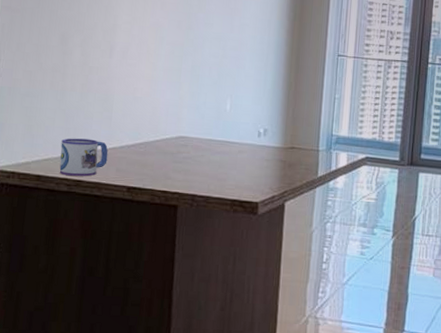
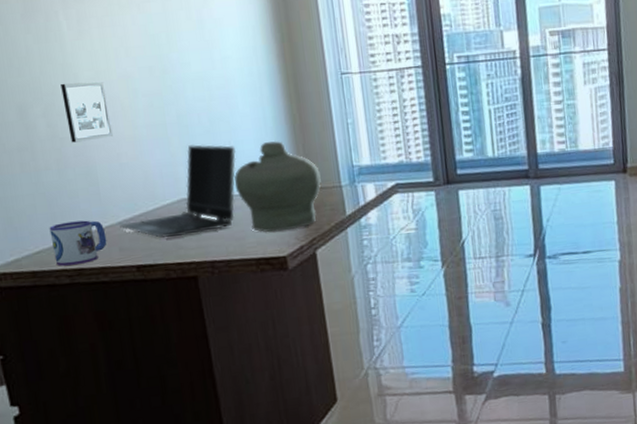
picture frame: none [98,21,138,74] -> present [60,82,113,143]
laptop computer: none [121,92,235,169] -> present [120,144,236,238]
jar: none [227,101,303,180] -> present [234,140,321,233]

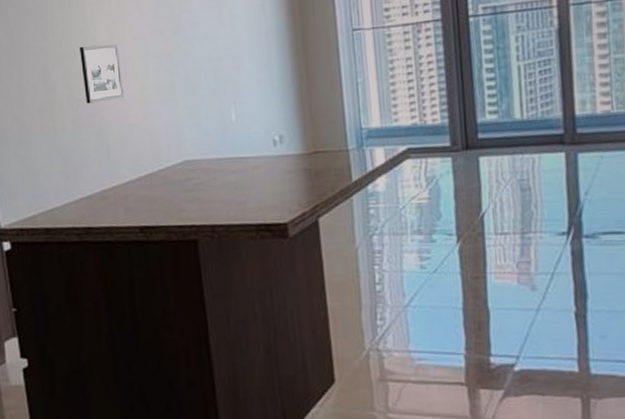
mug: present [49,220,107,266] -> none [63,180,114,224]
laptop computer: present [120,144,236,238] -> none [126,105,241,199]
jar: present [234,140,321,233] -> none [238,101,327,198]

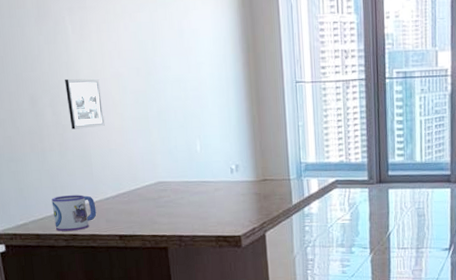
mug: none [63,180,114,224] -> present [51,195,97,231]

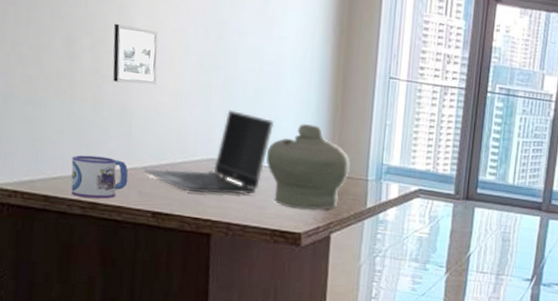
laptop computer: none [107,137,204,213] -> present [144,110,274,195]
jar: none [201,137,273,215] -> present [266,124,350,210]

